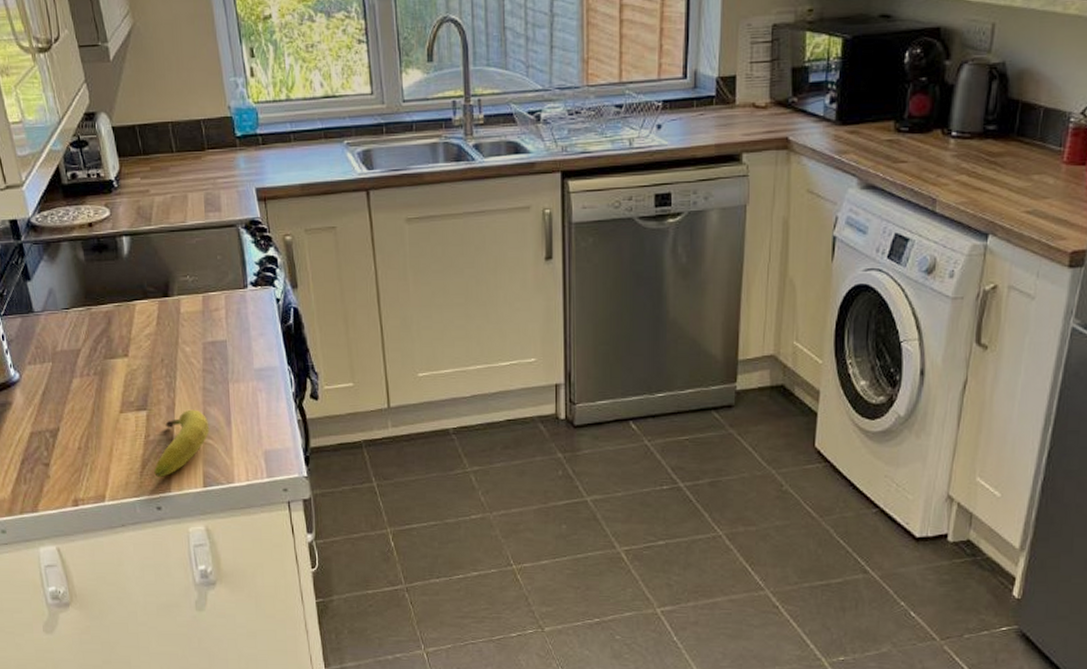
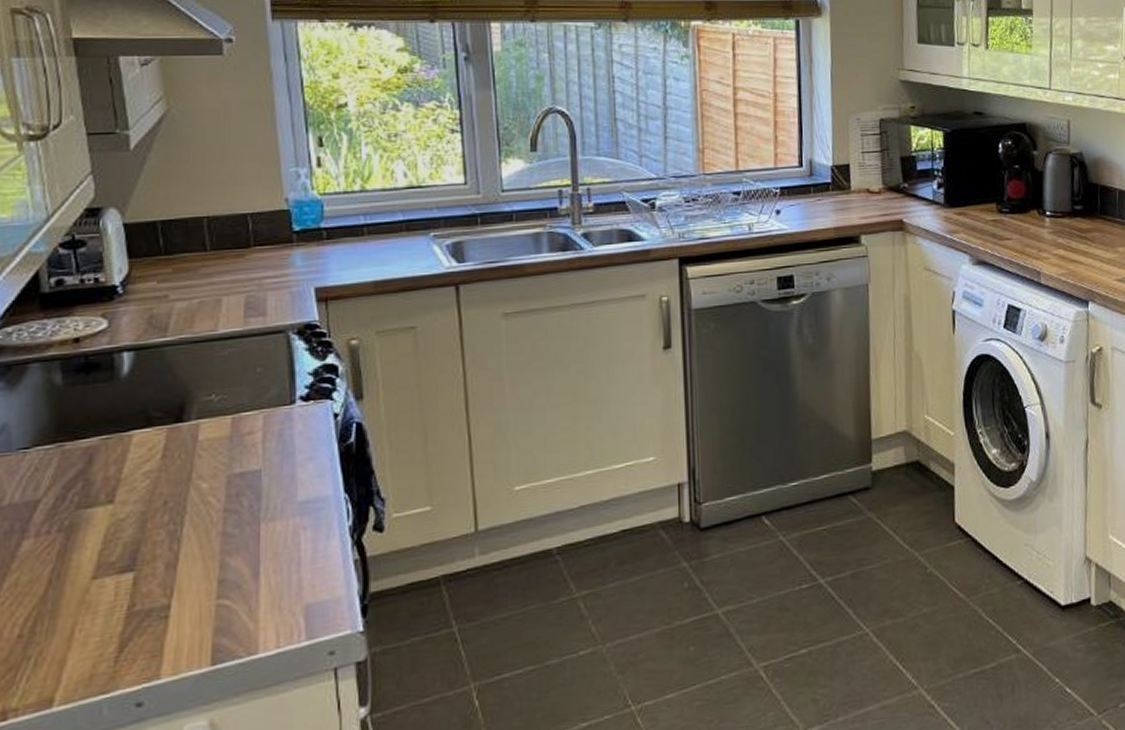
fruit: present [154,409,210,478] -> none [137,562,227,662]

